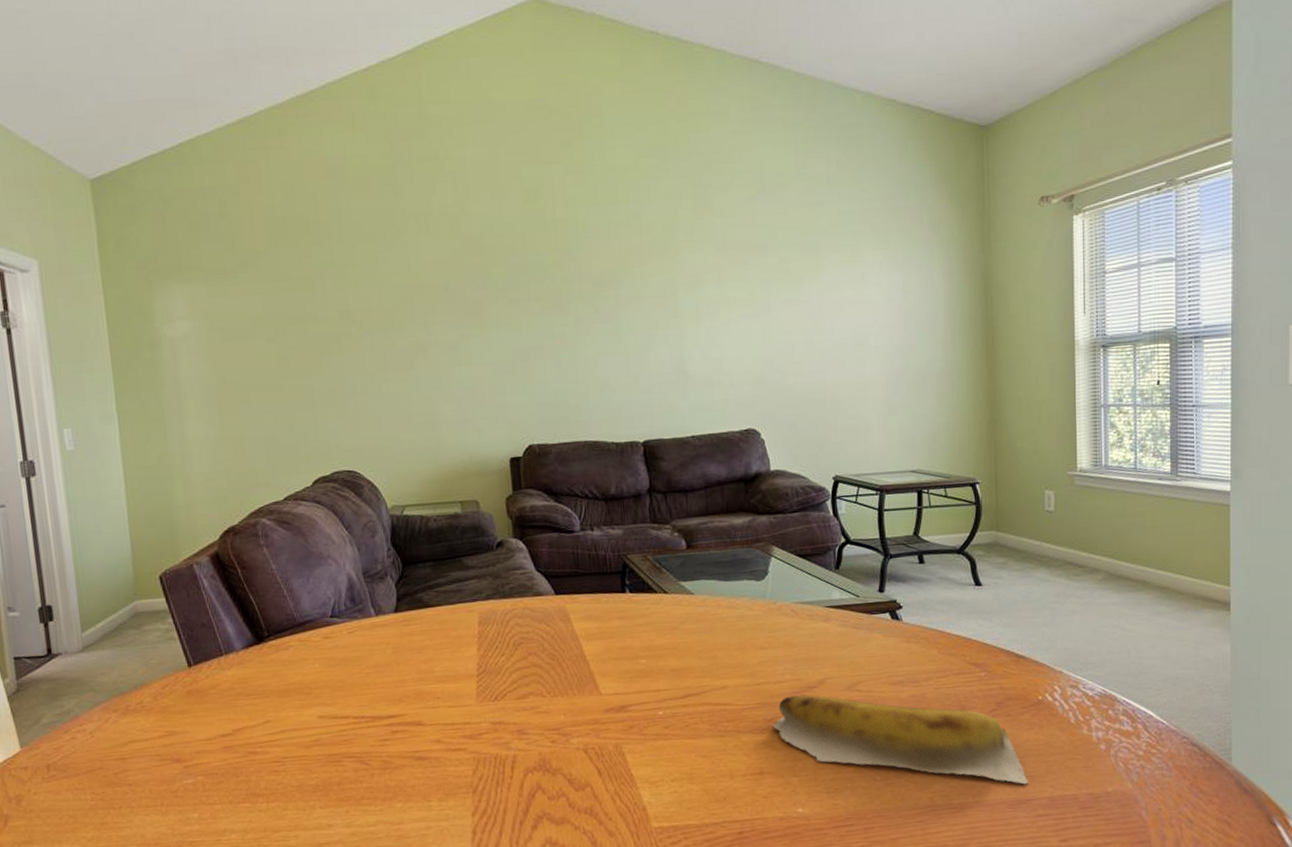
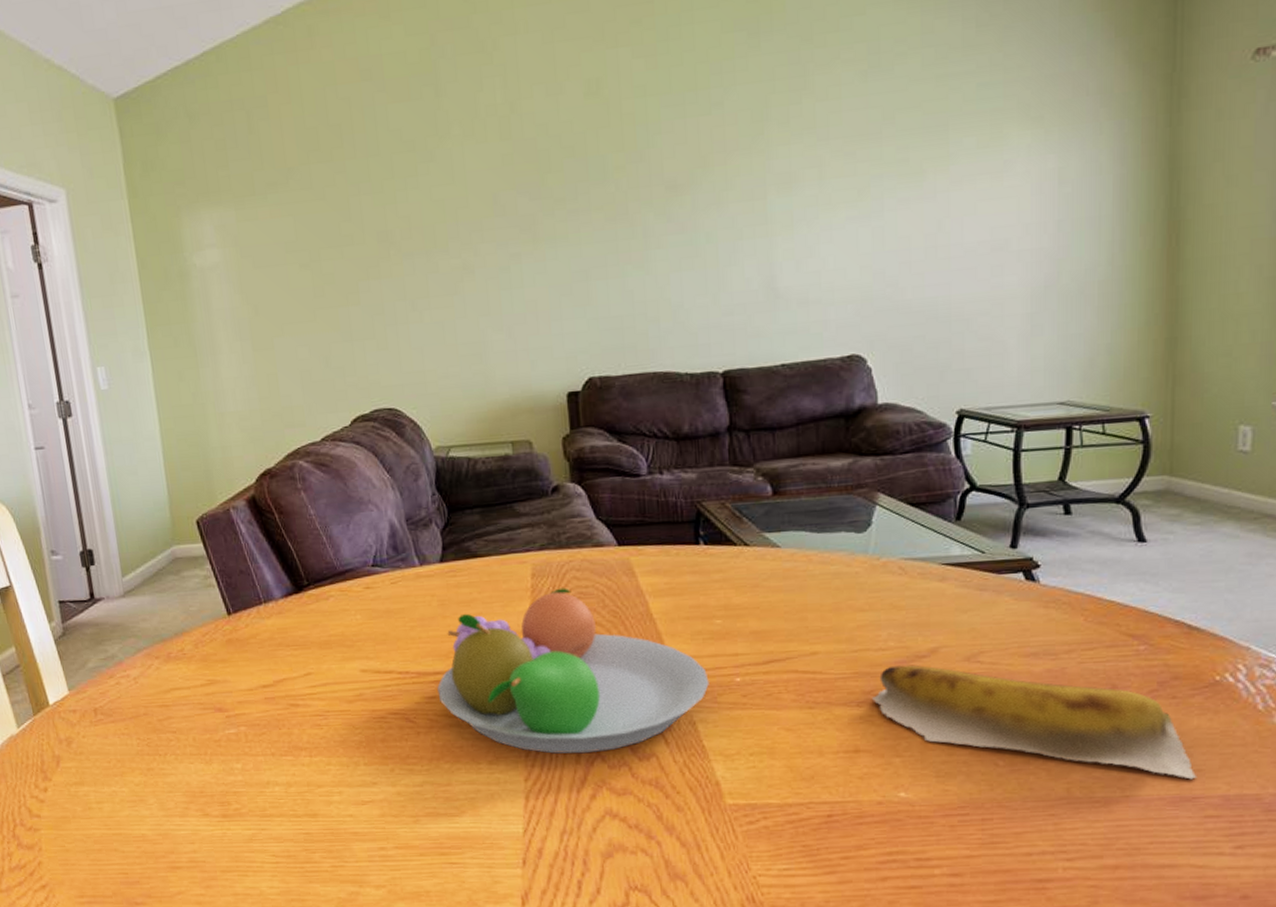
fruit bowl: none [391,633,636,789] -> present [437,587,709,754]

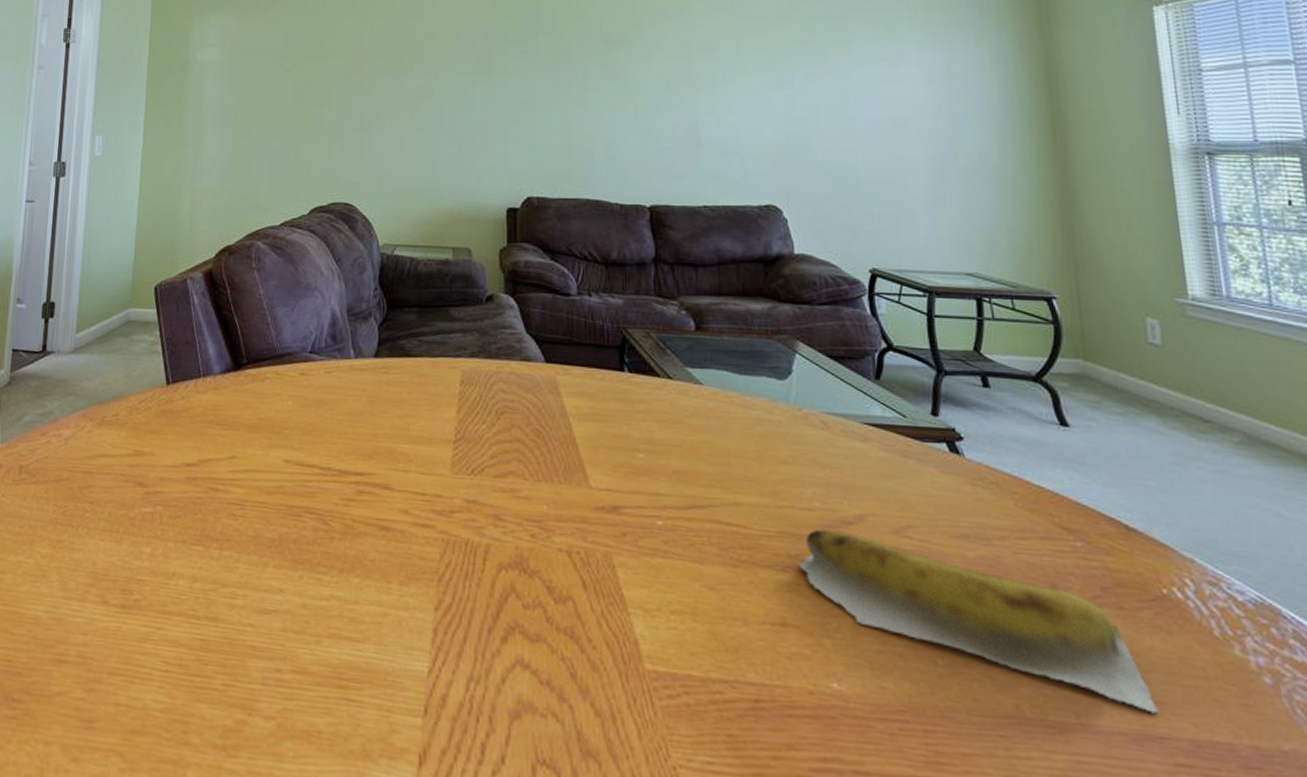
fruit bowl: present [437,587,709,754] -> none [357,399,630,587]

